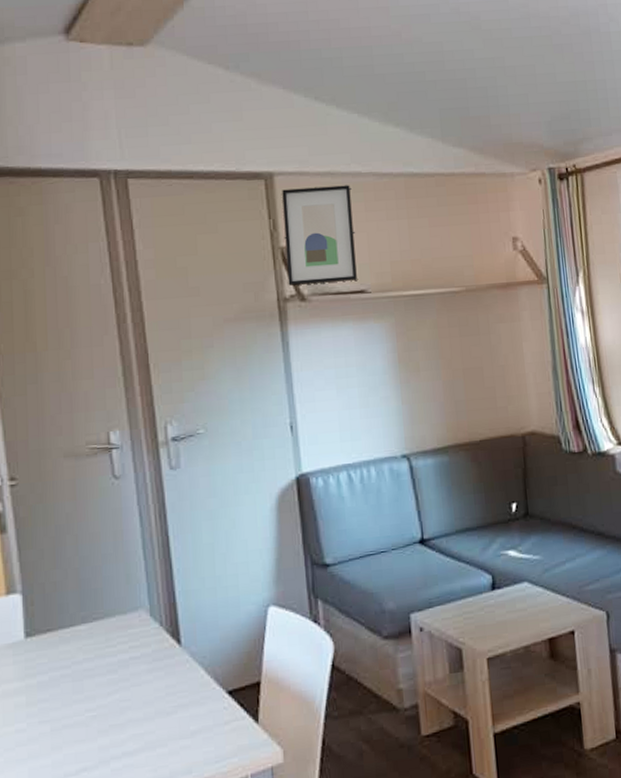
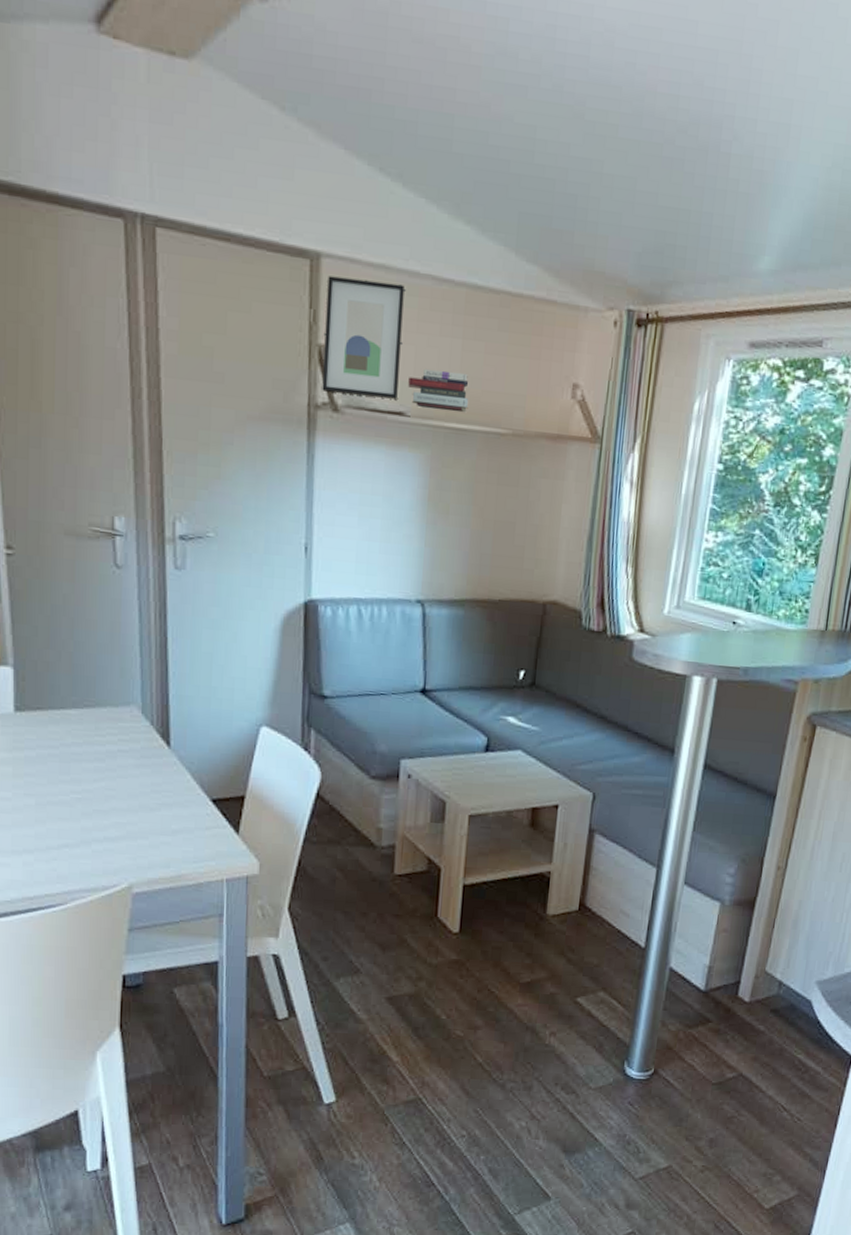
books: none [365,247,421,284] -> present [408,370,468,413]

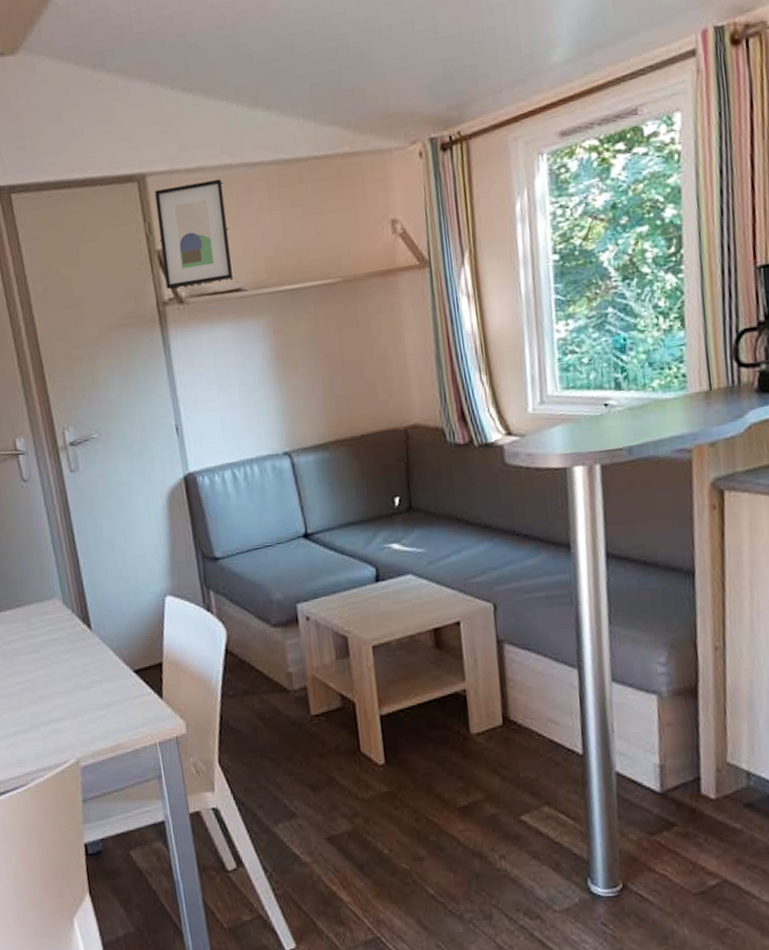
books: present [408,370,468,413] -> none [239,239,297,280]

